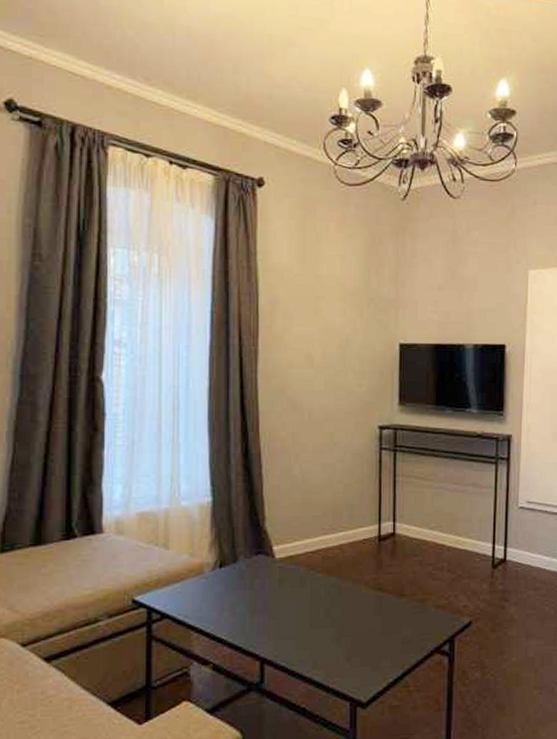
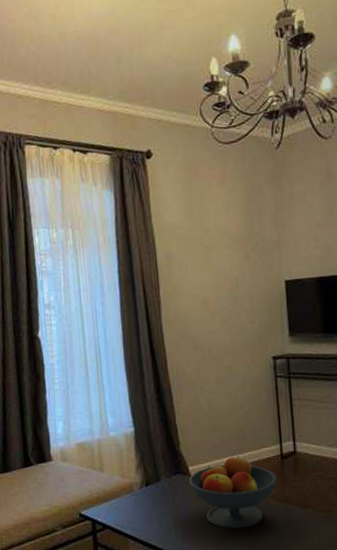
fruit bowl: none [271,534,373,620] -> present [188,455,278,529]

